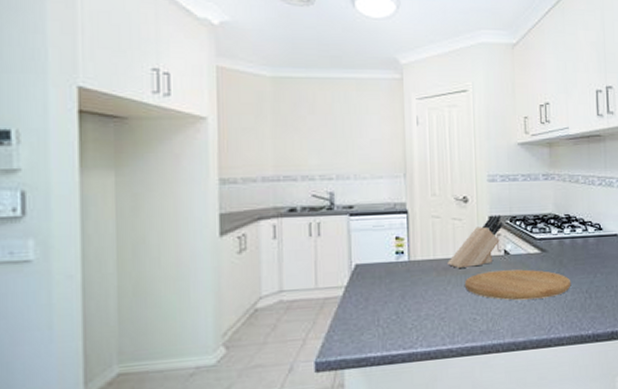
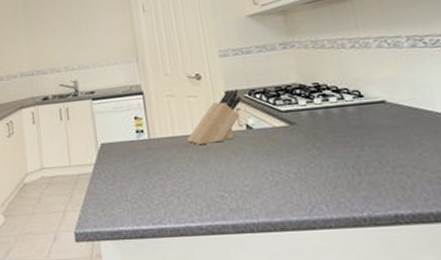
cutting board: present [465,269,572,301] -> none [207,144,332,177]

